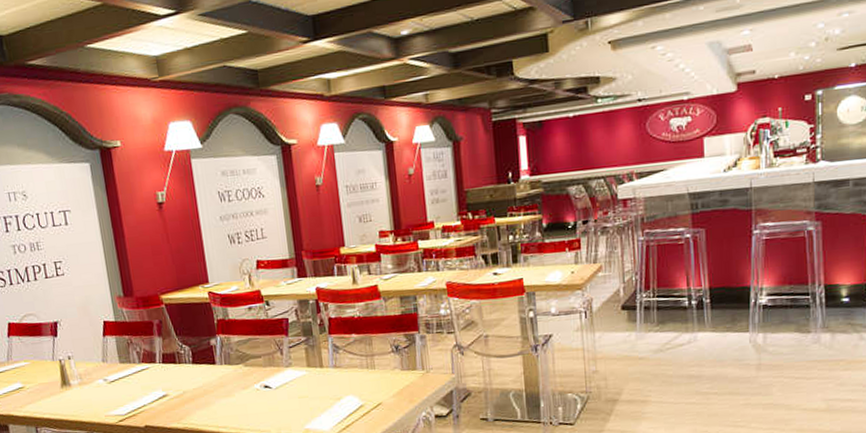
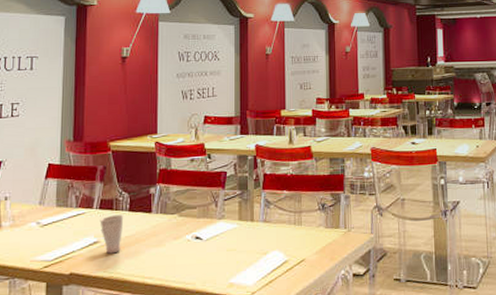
cup: none [165,367,191,406] -> present [100,214,123,254]

